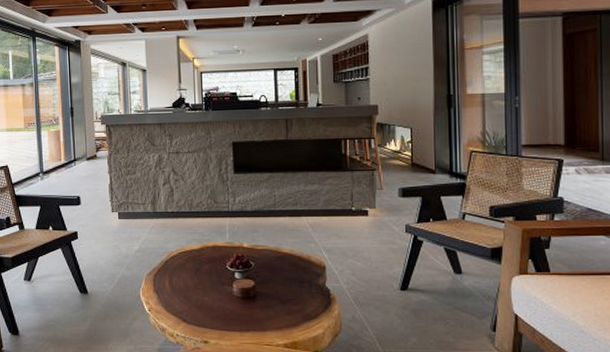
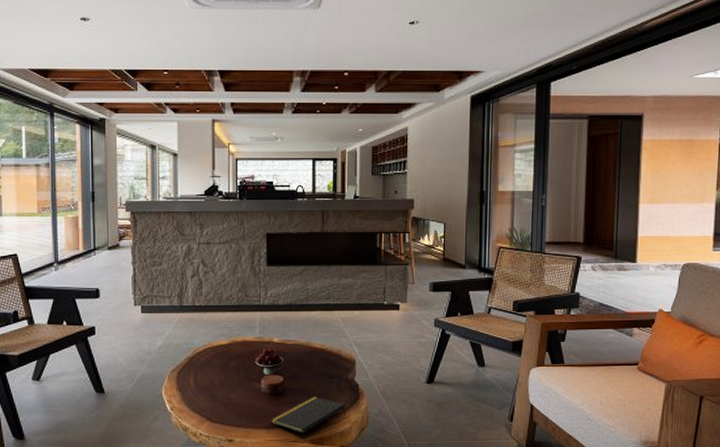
notepad: none [244,301,318,337] -> present [271,396,346,433]

